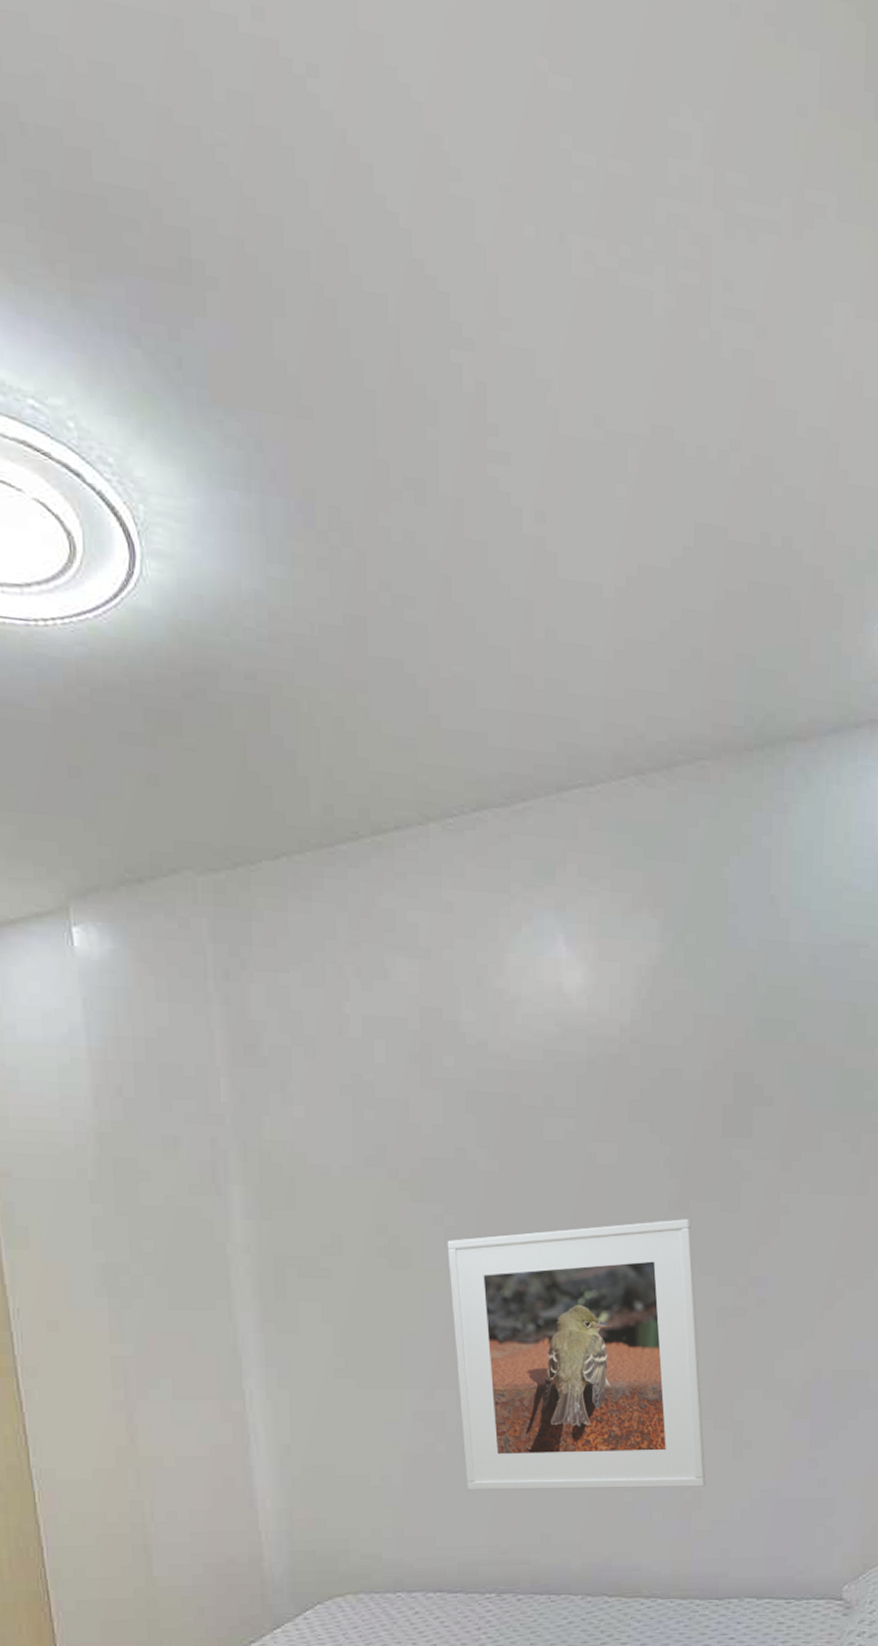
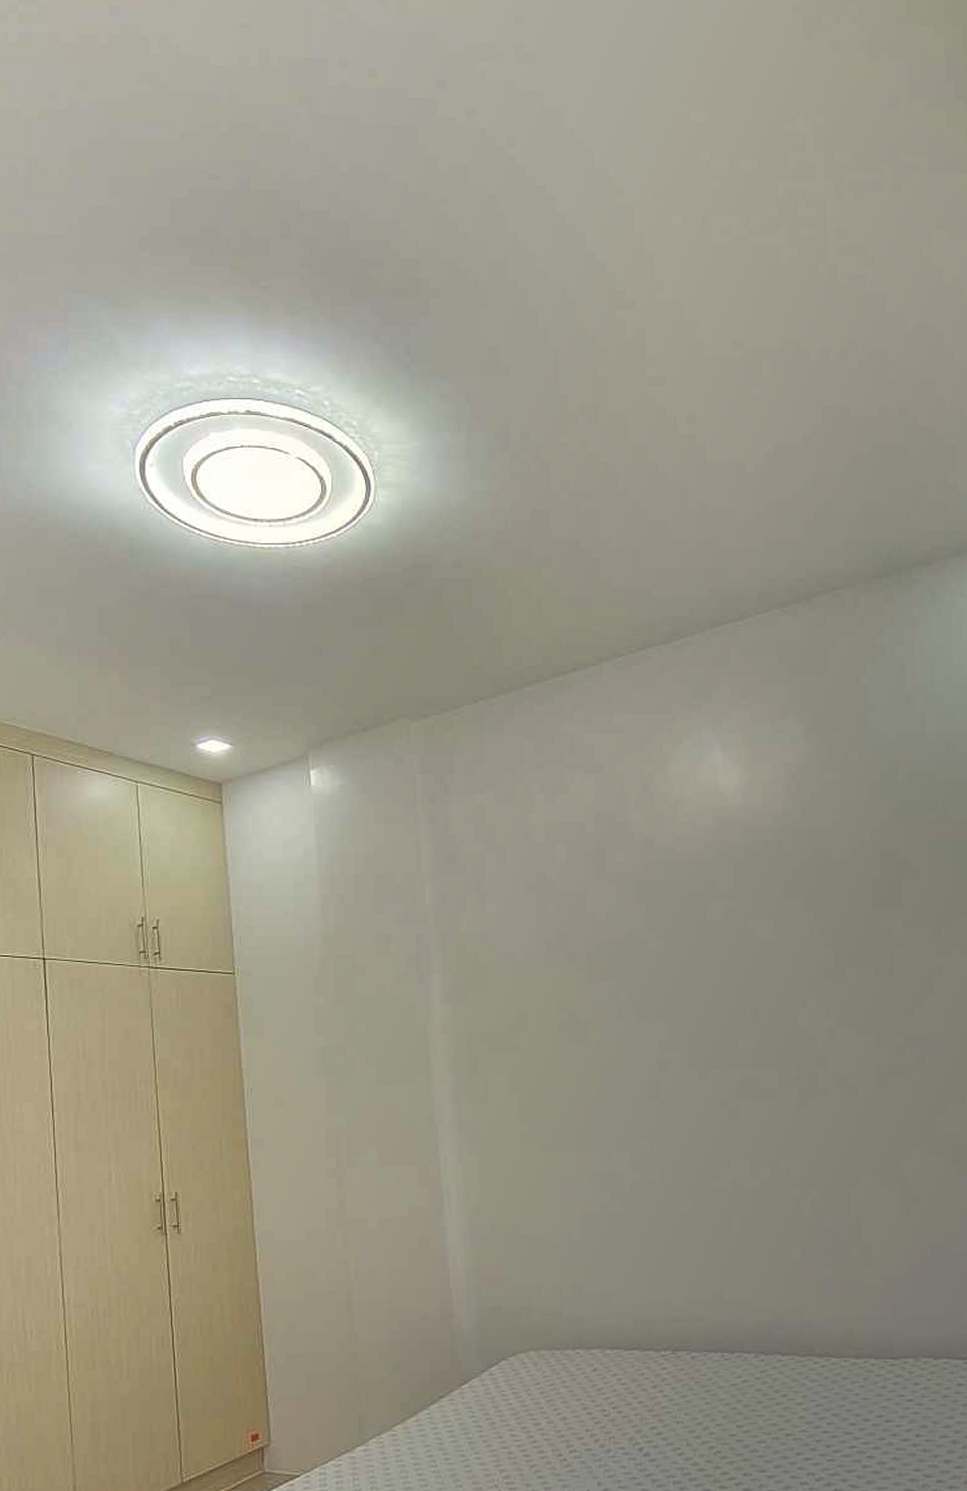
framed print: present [447,1219,706,1491] -> none [620,985,875,1248]

